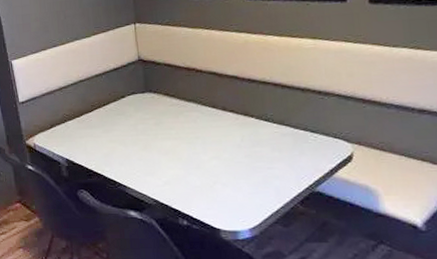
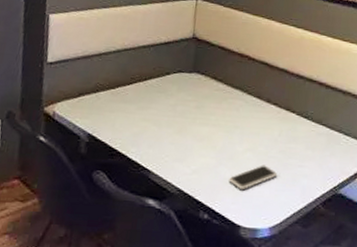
smartphone: none [200,170,248,195] -> present [229,165,278,190]

